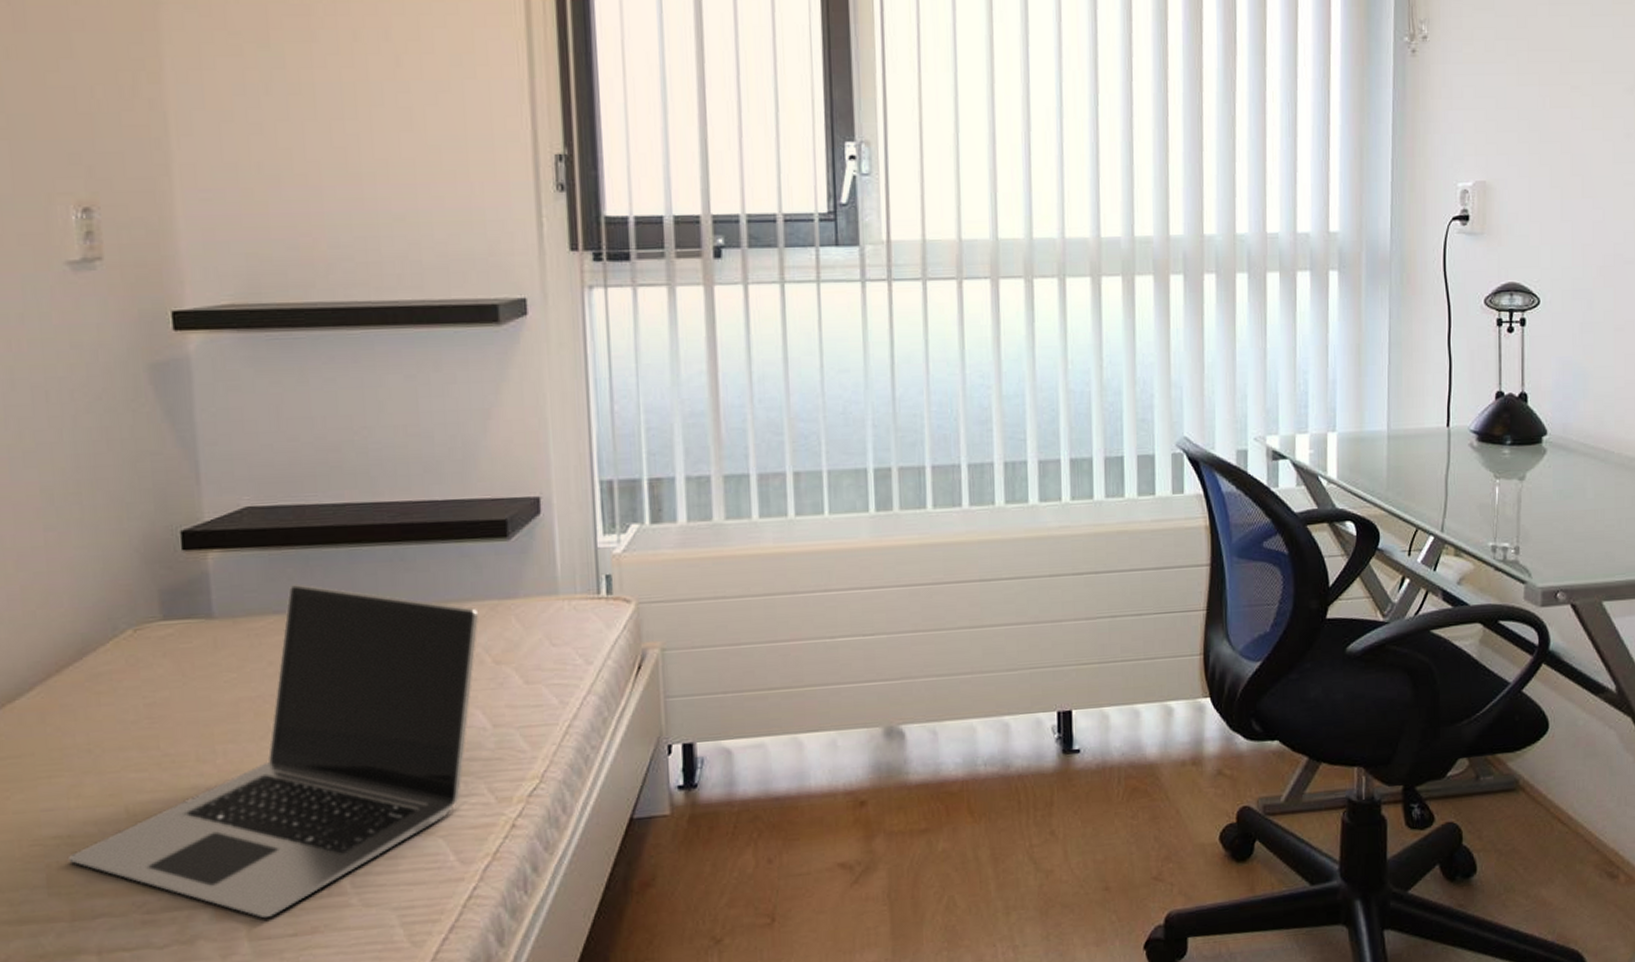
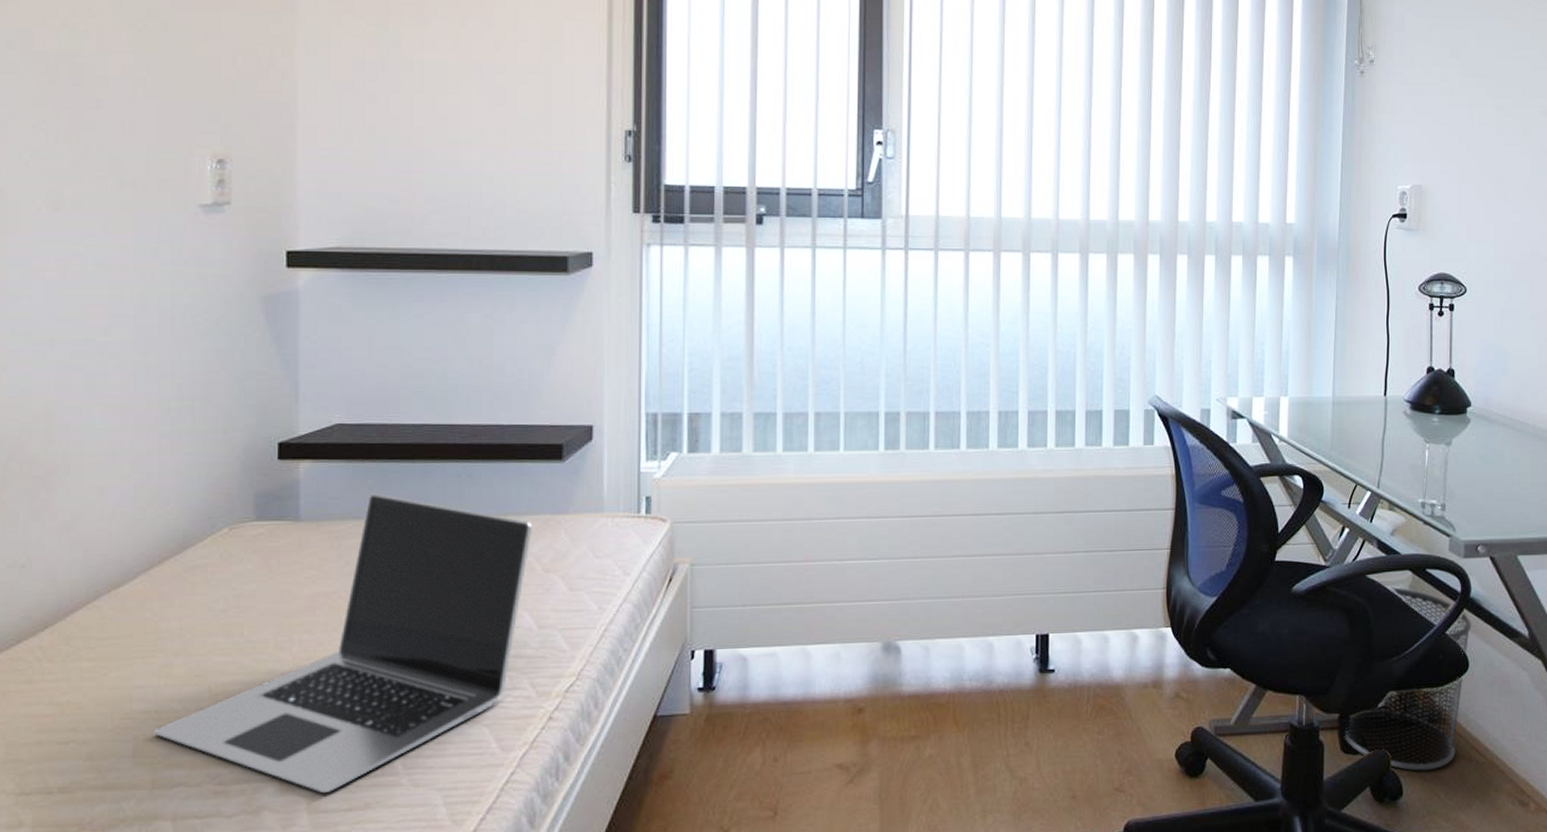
waste bin: none [1408,642,1552,845] -> present [1343,587,1472,771]

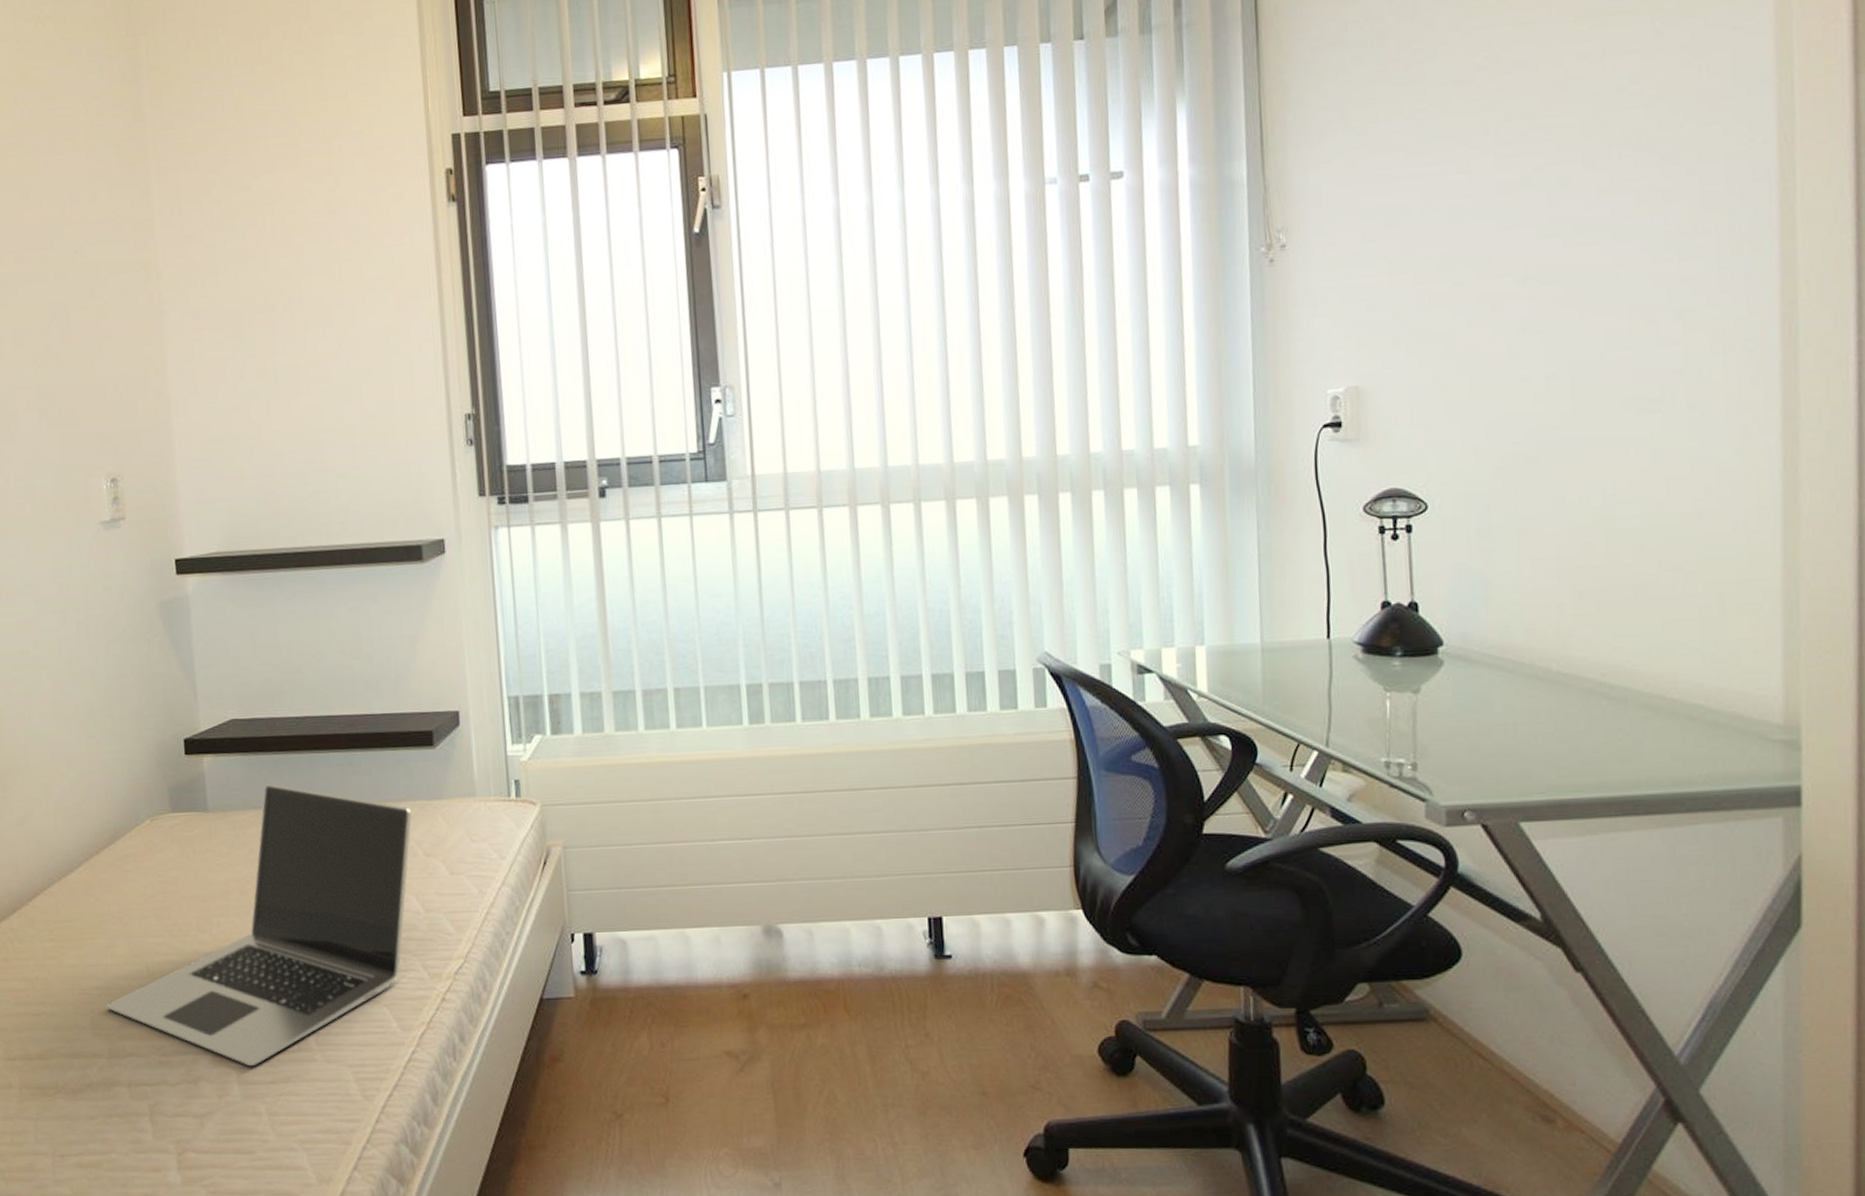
waste bin: present [1343,587,1472,771] -> none [1303,862,1463,1077]

